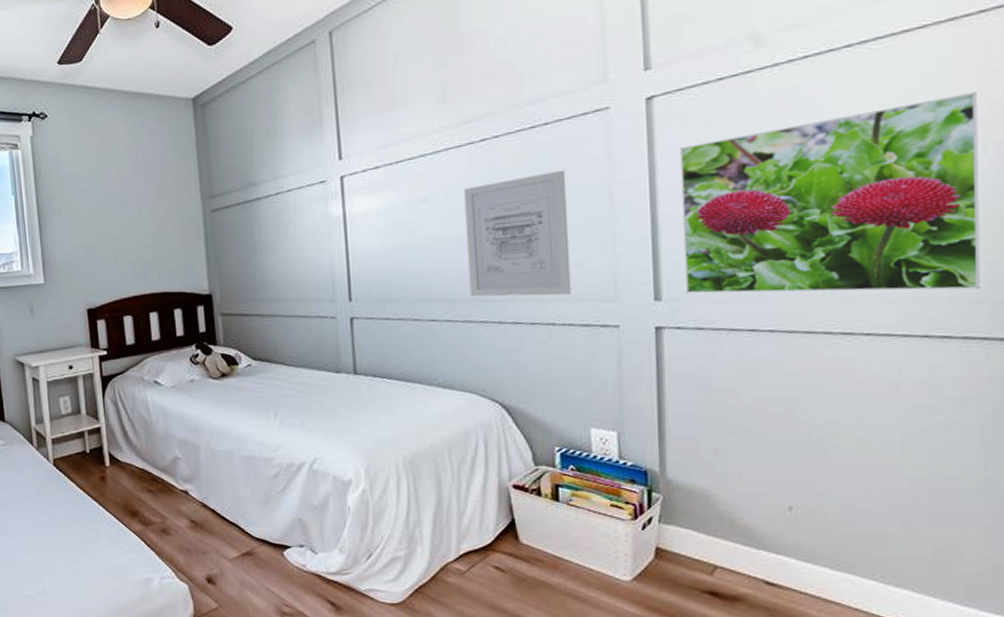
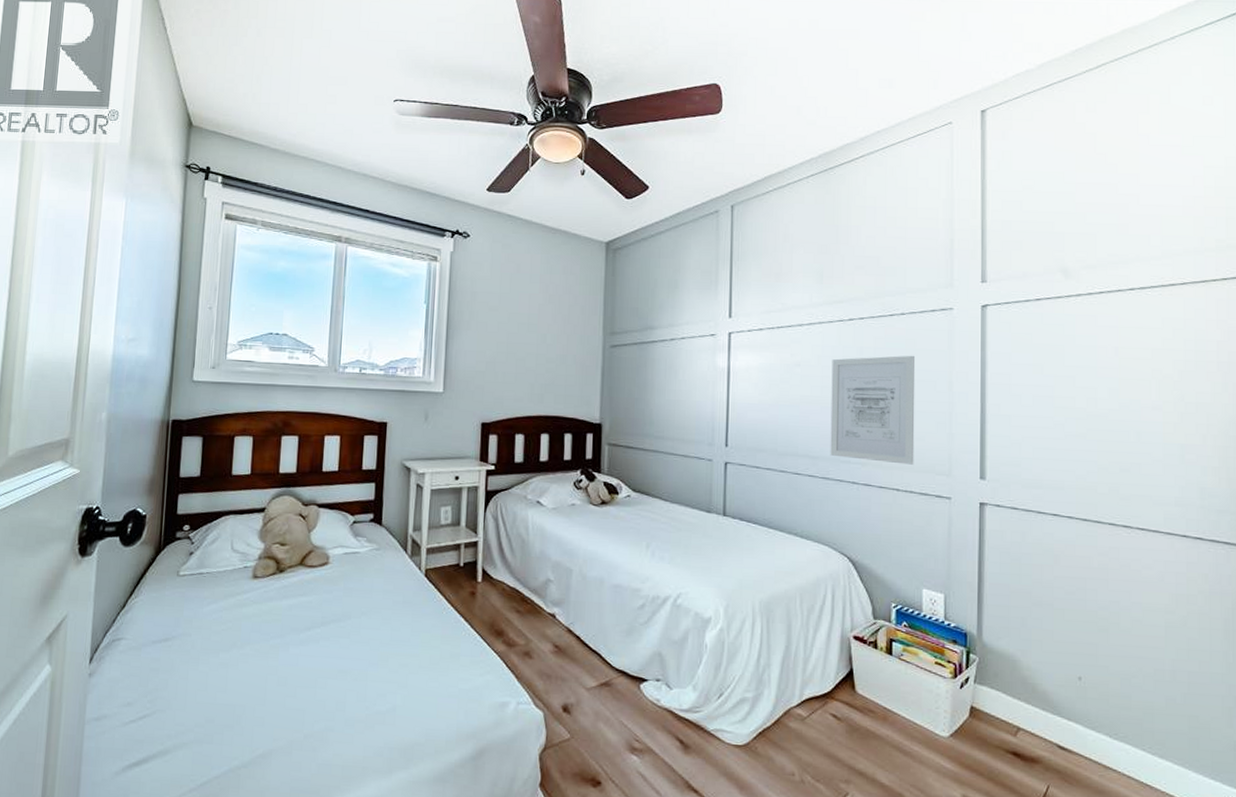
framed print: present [680,91,980,294] -> none [1005,340,1223,501]

